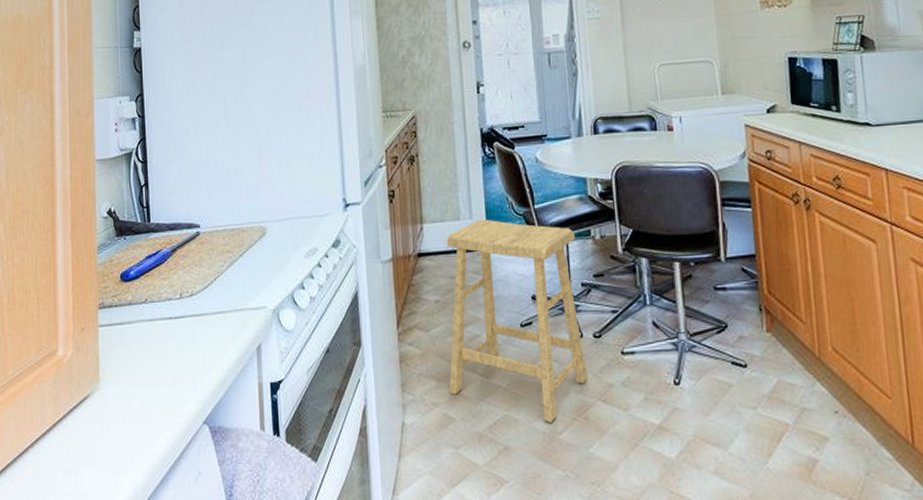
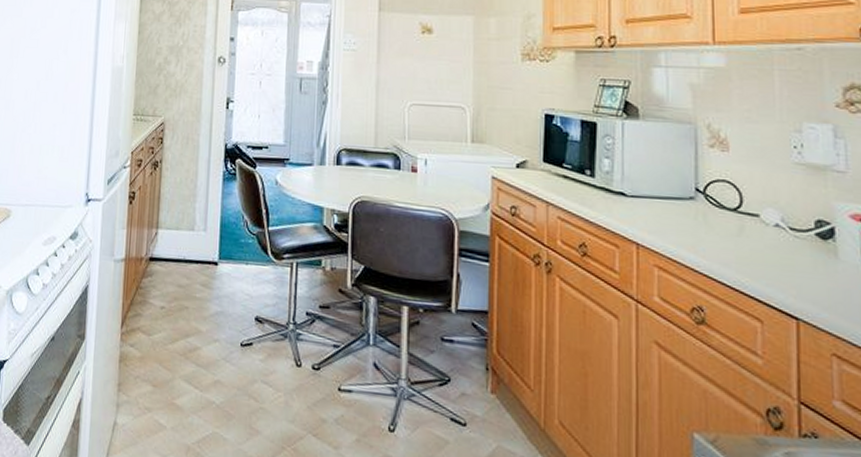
stool: present [446,219,589,424] -> none [163,233,305,449]

